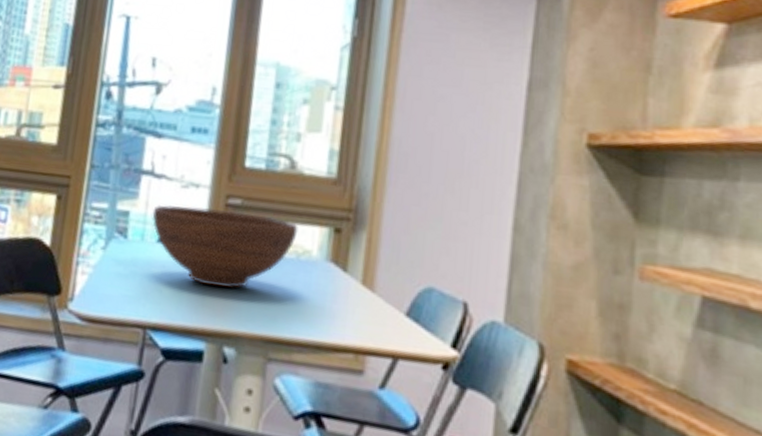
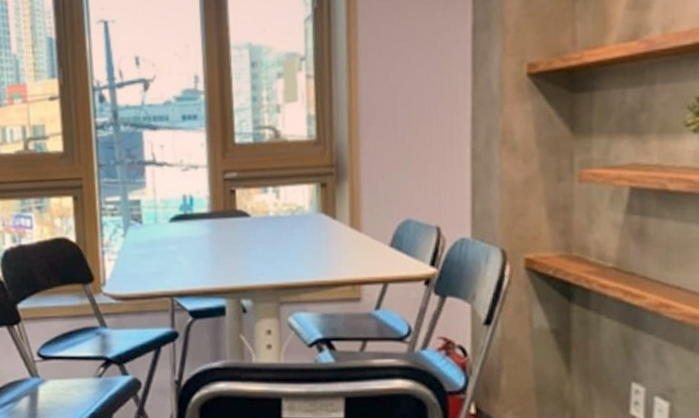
fruit bowl: present [152,204,298,288] -> none [160,183,290,252]

